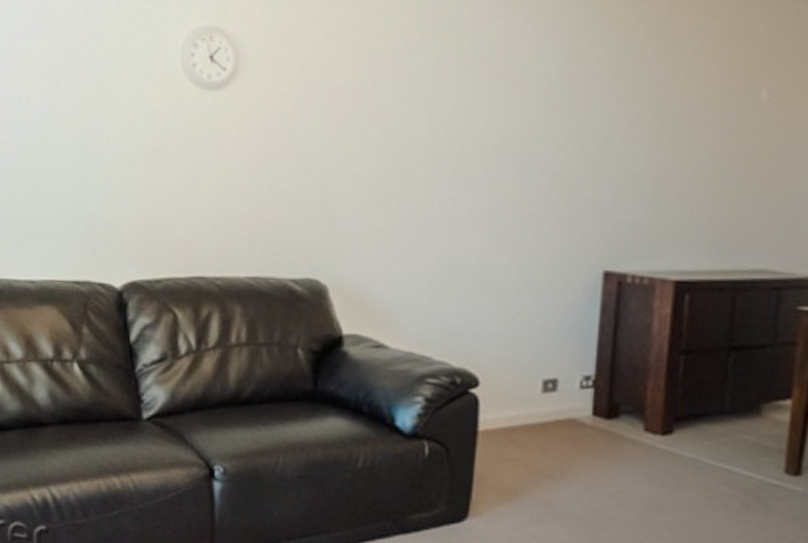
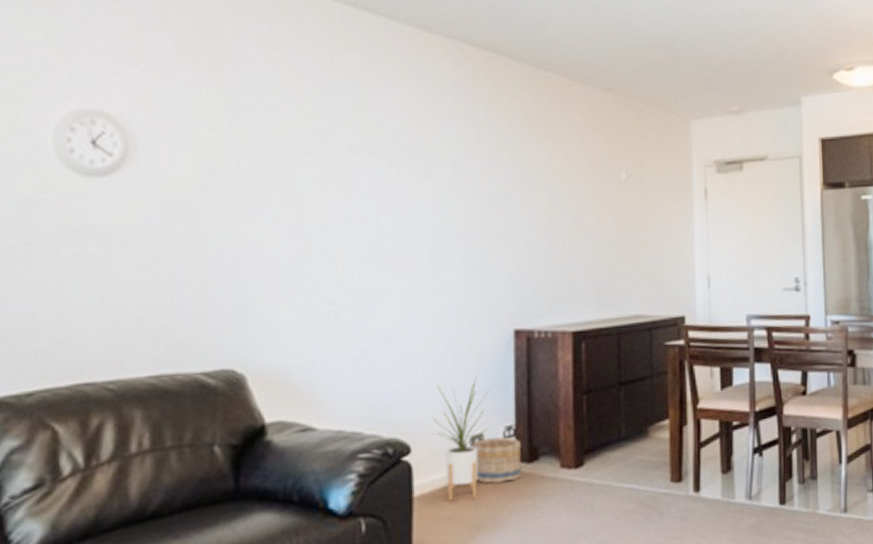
house plant: none [501,315,573,446] -> present [431,375,493,502]
basket: none [544,384,601,435] -> present [472,437,522,485]

